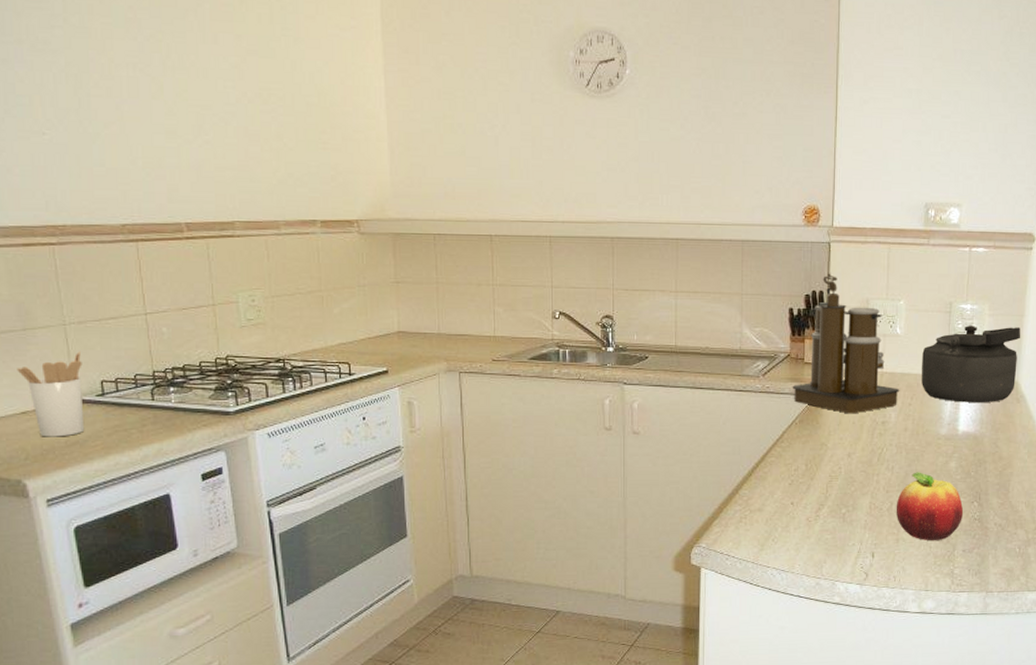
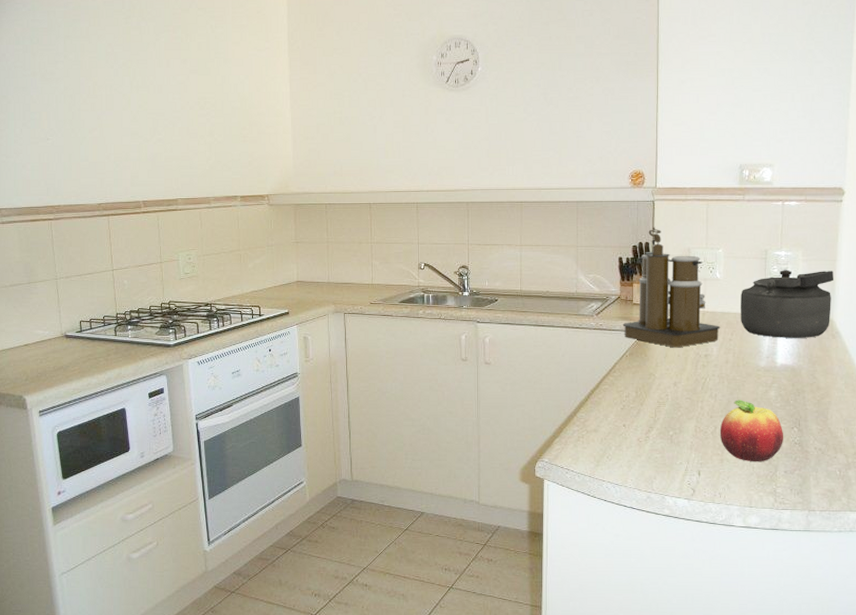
utensil holder: present [17,351,85,437] -> none [23,299,68,364]

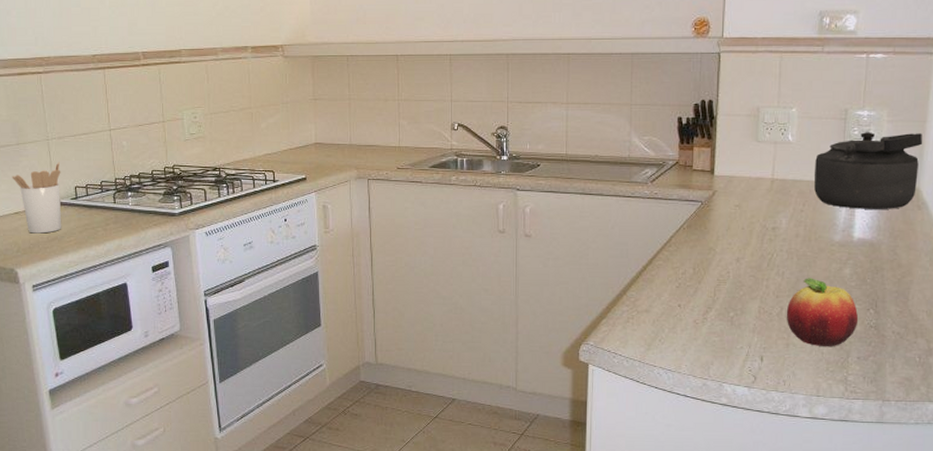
utensil holder: none [23,299,68,364] -> present [12,162,62,234]
coffee maker: present [622,227,721,348] -> none [680,83,792,220]

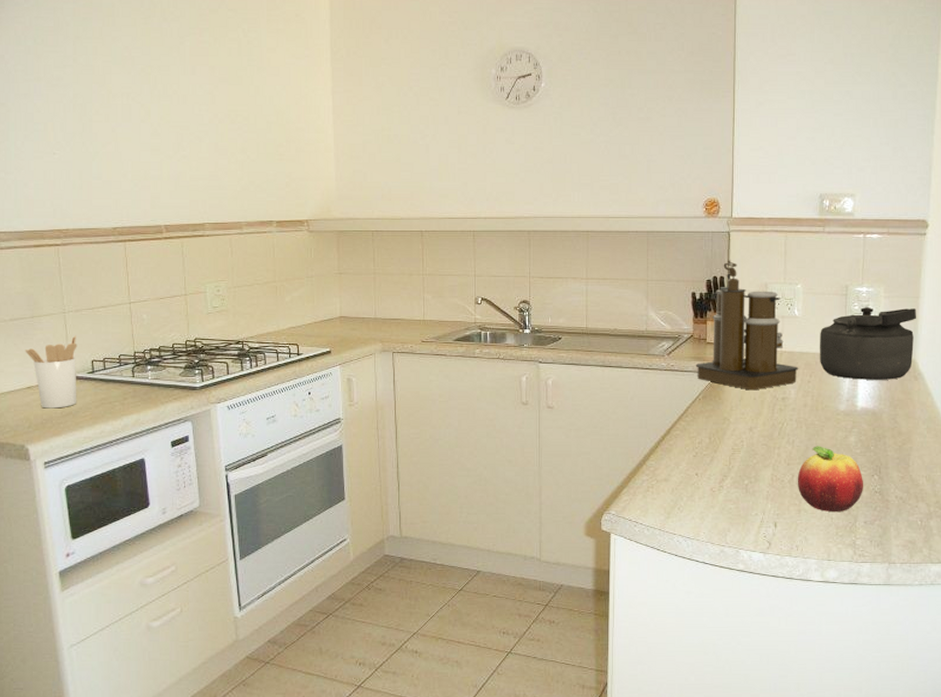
coffee maker: none [680,83,792,220] -> present [695,260,799,391]

